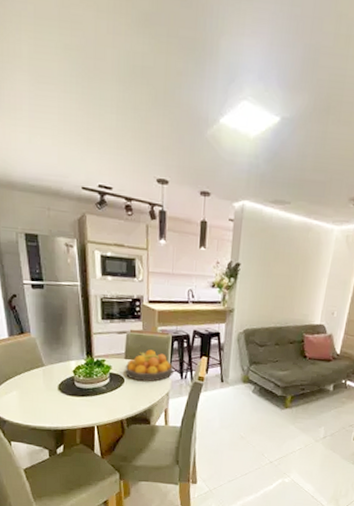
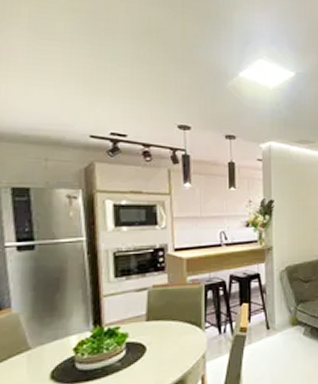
fruit bowl: present [125,350,174,382] -> none [147,305,209,347]

